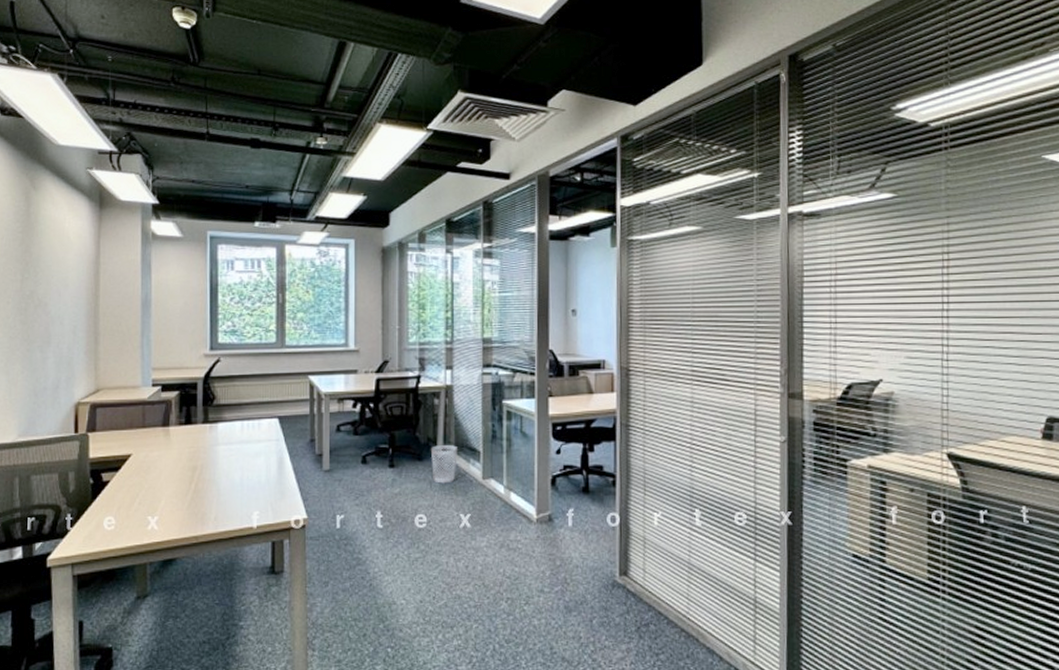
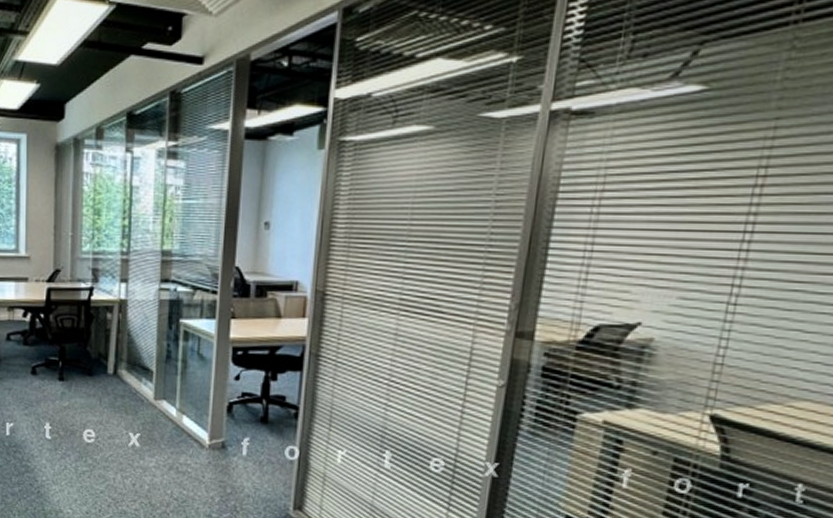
wastebasket: present [430,445,457,484] -> none [101,361,129,401]

